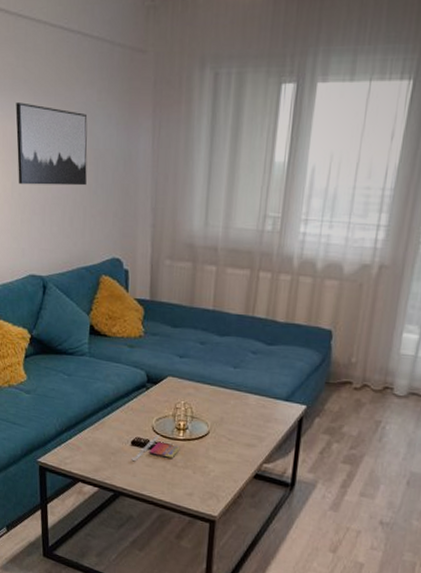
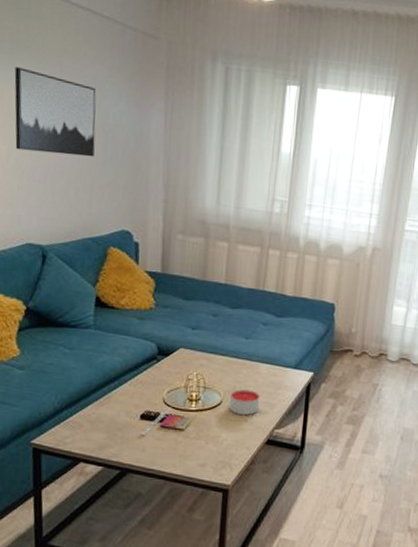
candle: none [216,420,249,447] -> present [229,389,260,415]

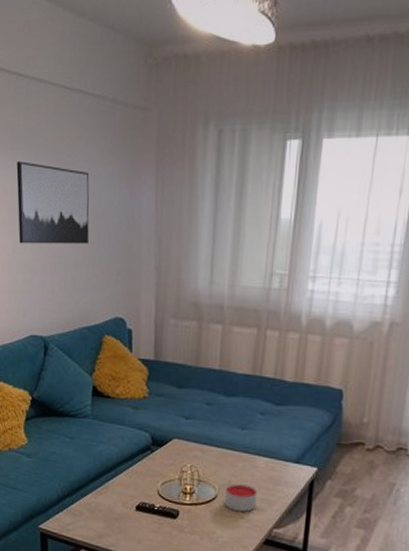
book: present [139,407,193,435] -> none [135,499,187,527]

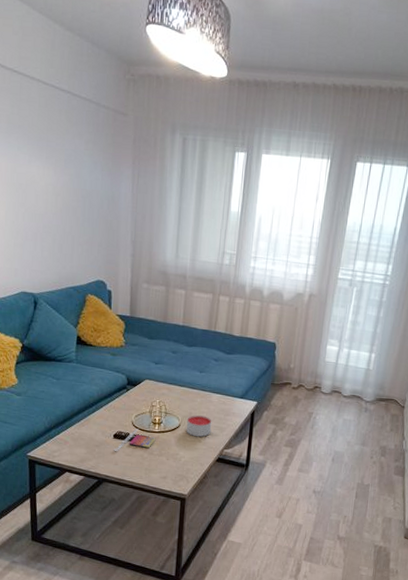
wall art: present [16,161,90,244] -> none [10,144,76,219]
book: none [135,499,187,527] -> present [113,428,156,451]

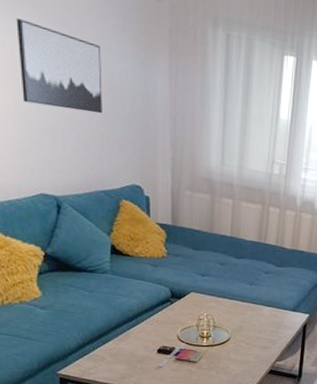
wall art: none [10,144,76,219] -> present [16,18,102,114]
candle: present [186,415,212,437] -> none [236,328,263,350]

